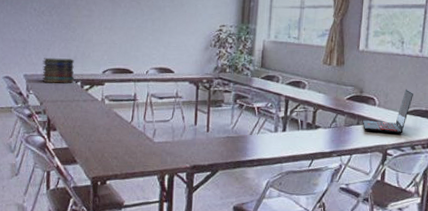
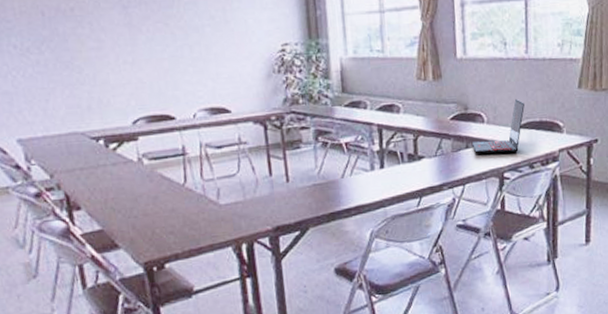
book stack: present [42,57,74,84] -> none [41,110,94,147]

